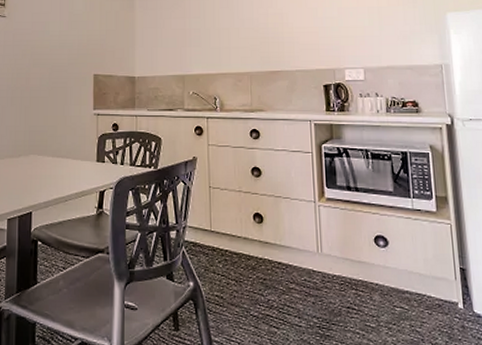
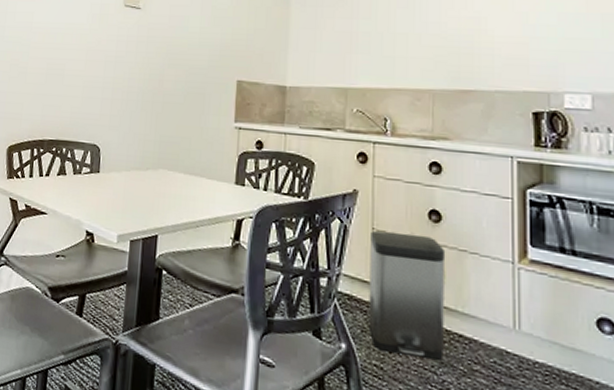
pedal bin: none [208,189,268,284] -> present [368,231,444,360]

